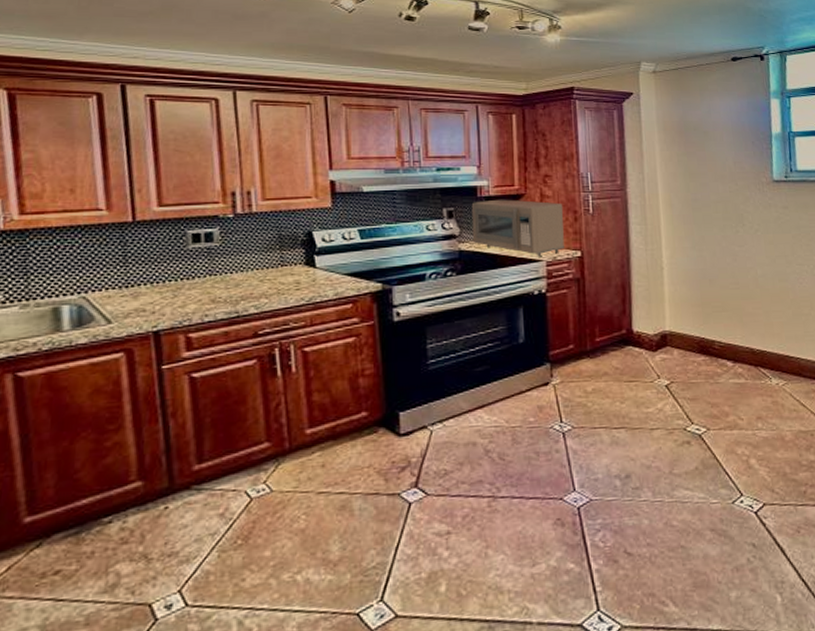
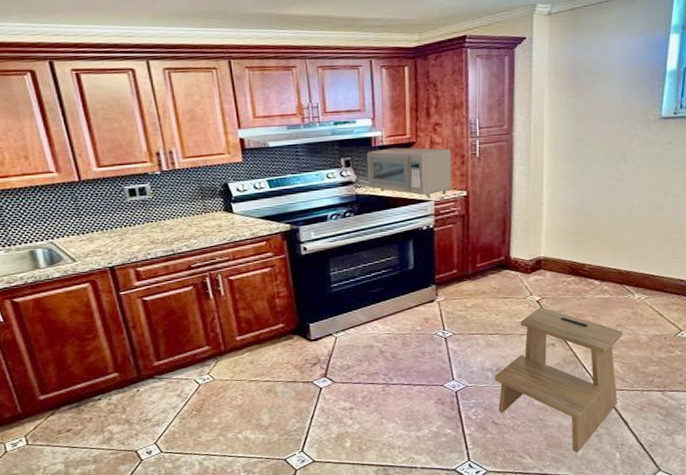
step stool: none [623,394,771,596] -> present [494,307,623,453]

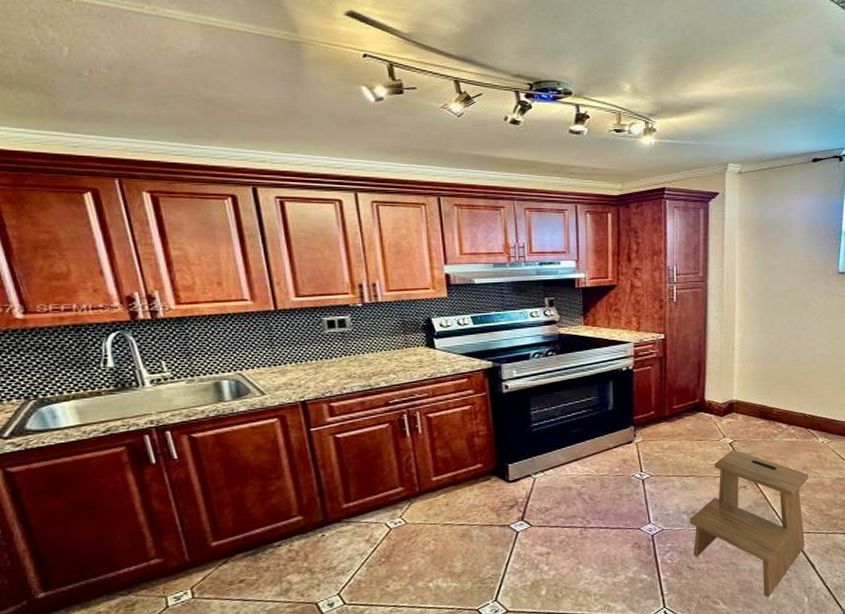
microwave: present [366,147,452,198] -> none [570,289,651,339]

